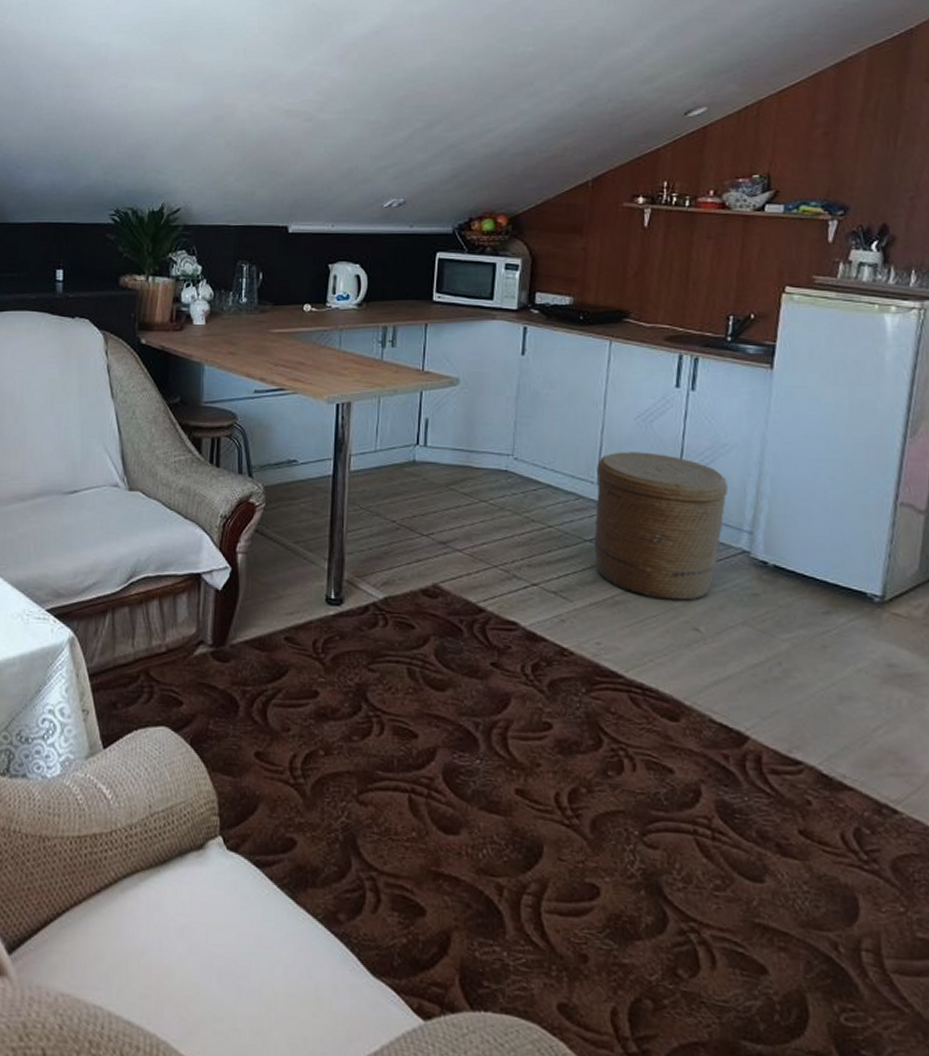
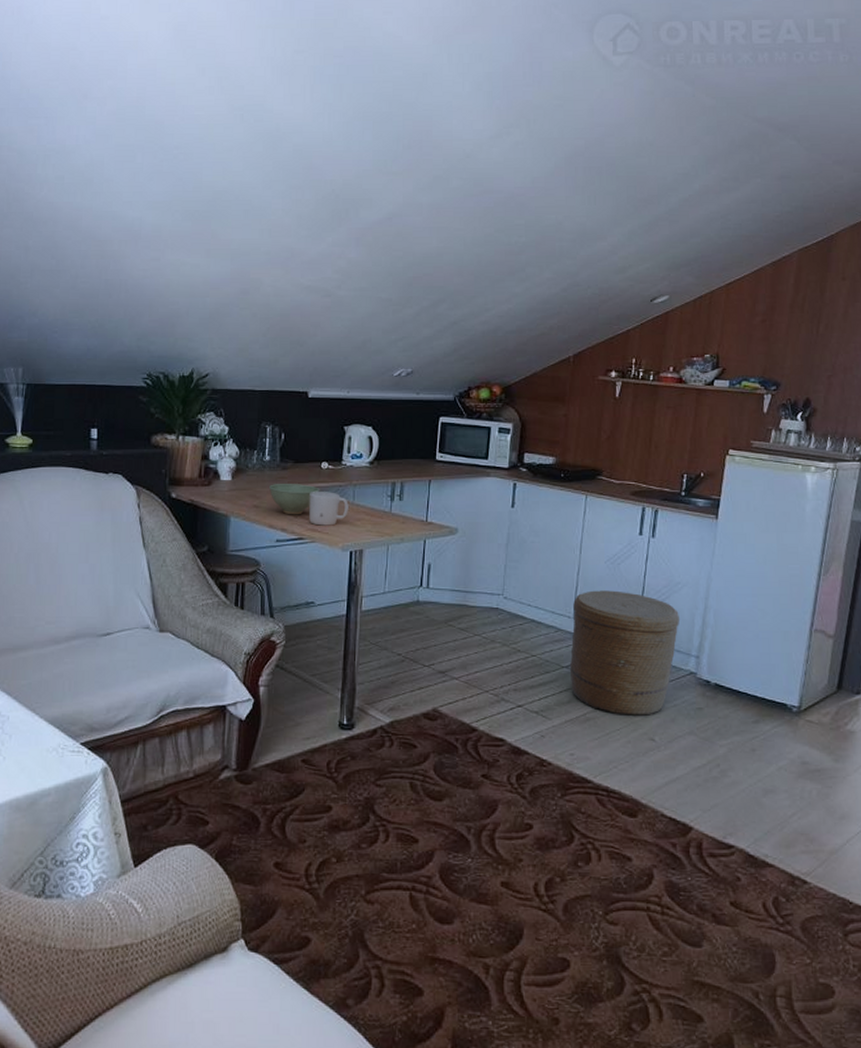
bowl: none [246,328,302,363] -> present [269,484,320,515]
mug: none [291,337,334,375] -> present [309,492,349,526]

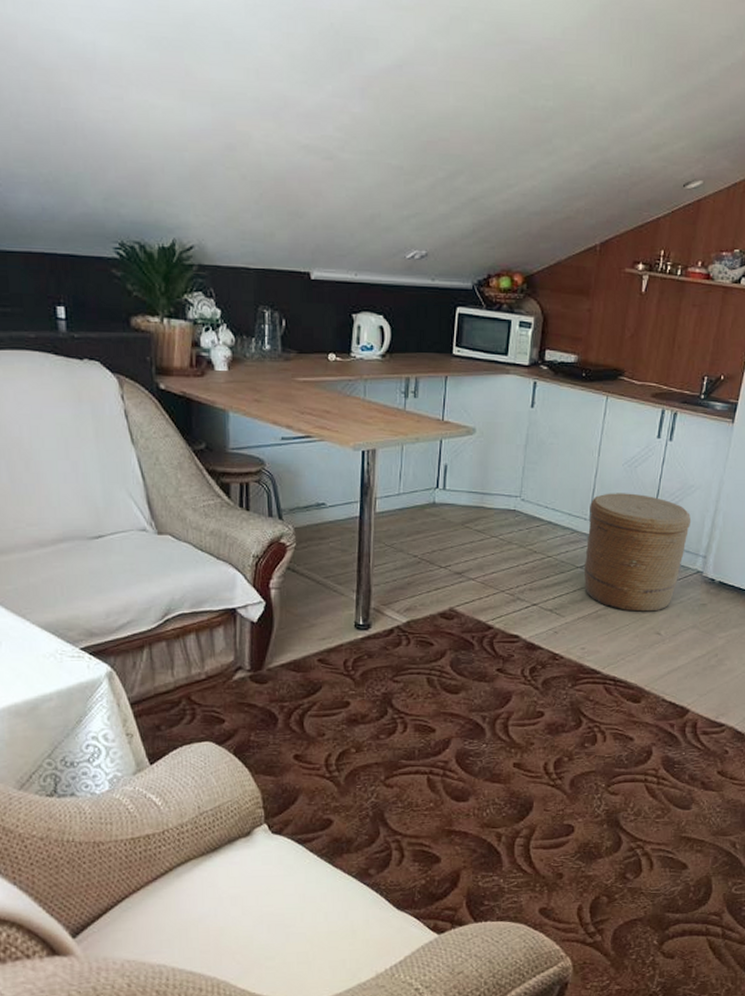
bowl: present [269,484,320,515] -> none [271,376,328,411]
mug: present [309,492,349,526] -> none [316,386,359,423]

